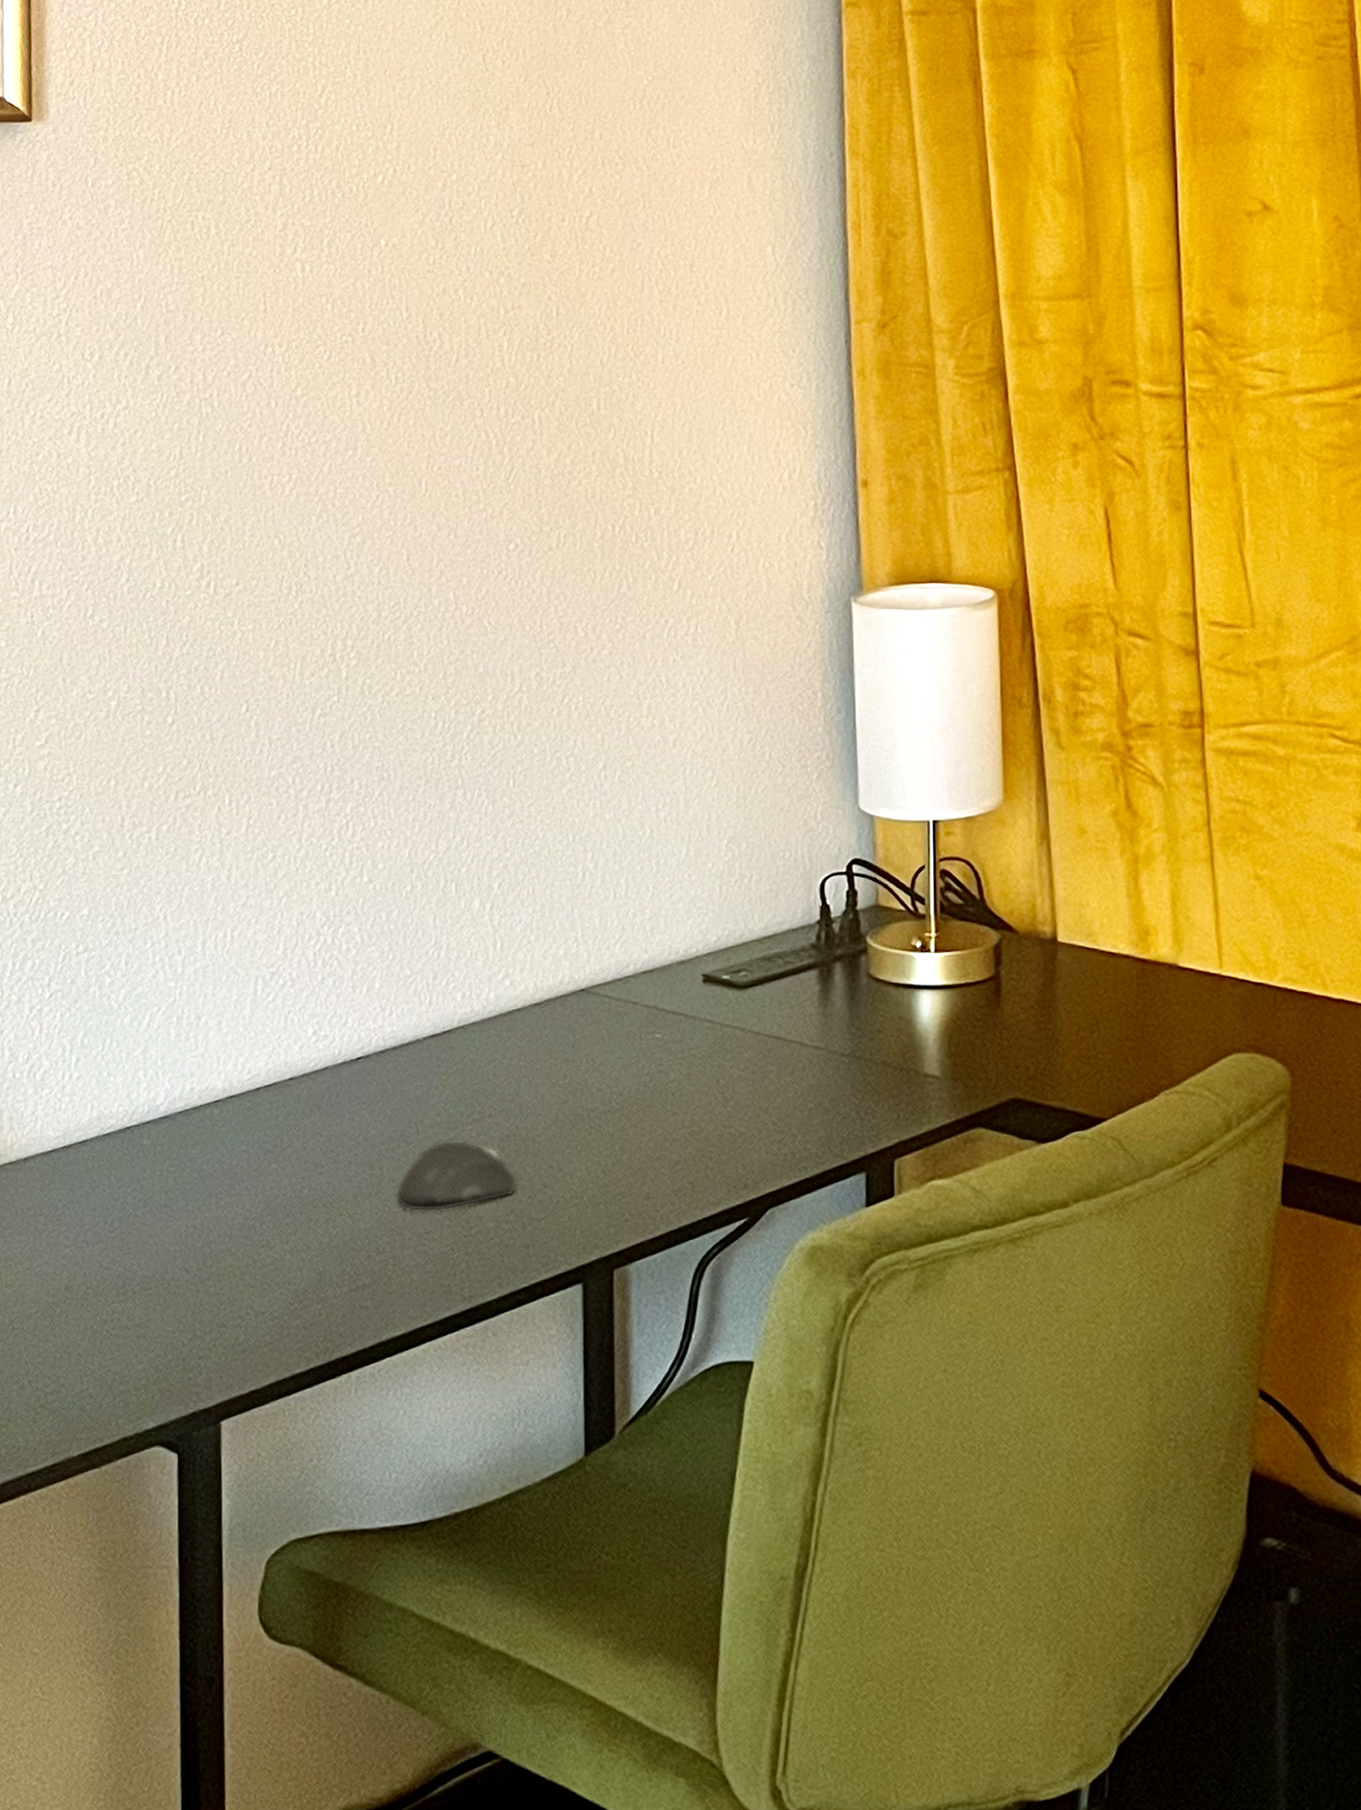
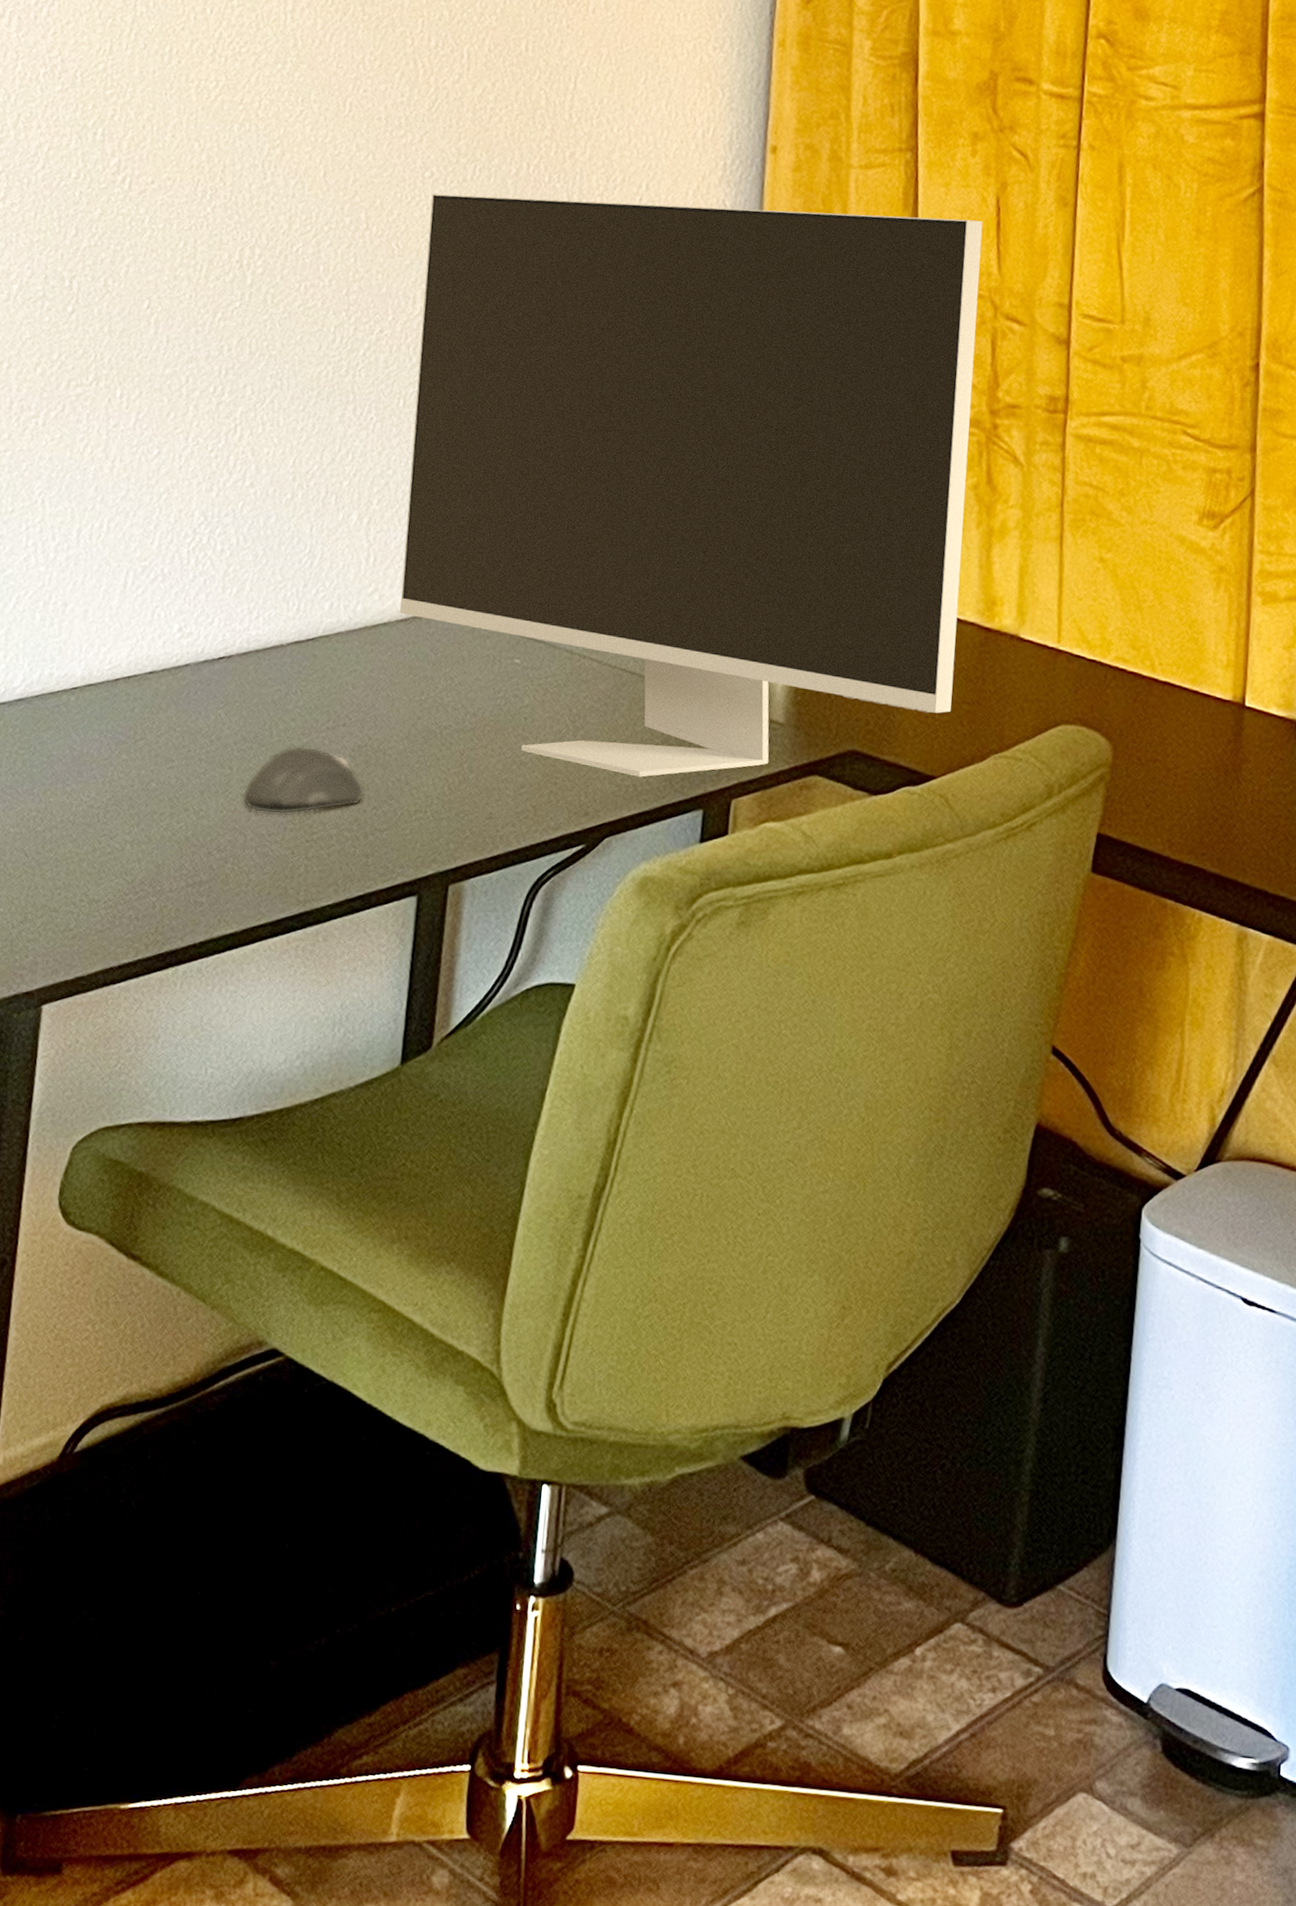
monitor: none [518,535,1114,1144] -> present [400,193,983,777]

